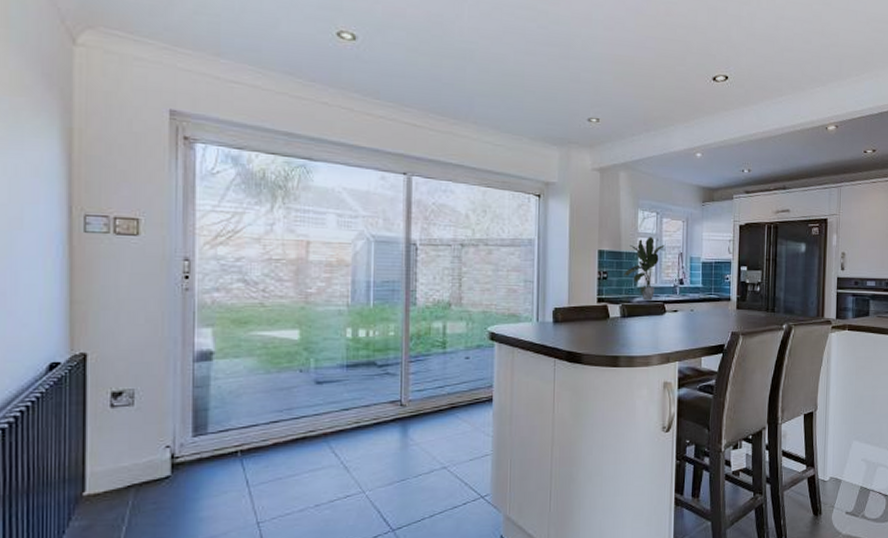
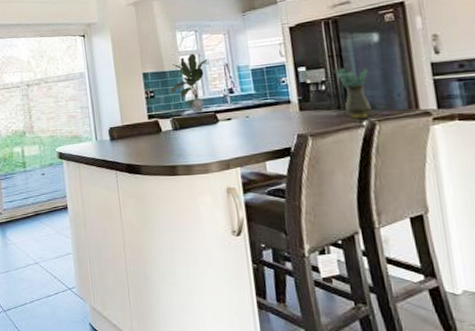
vase: none [768,269,794,323] -> present [332,66,372,120]

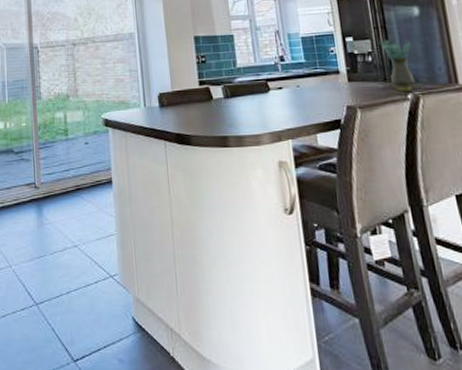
potted plant: present [170,53,209,113] -> none [221,18,260,80]

